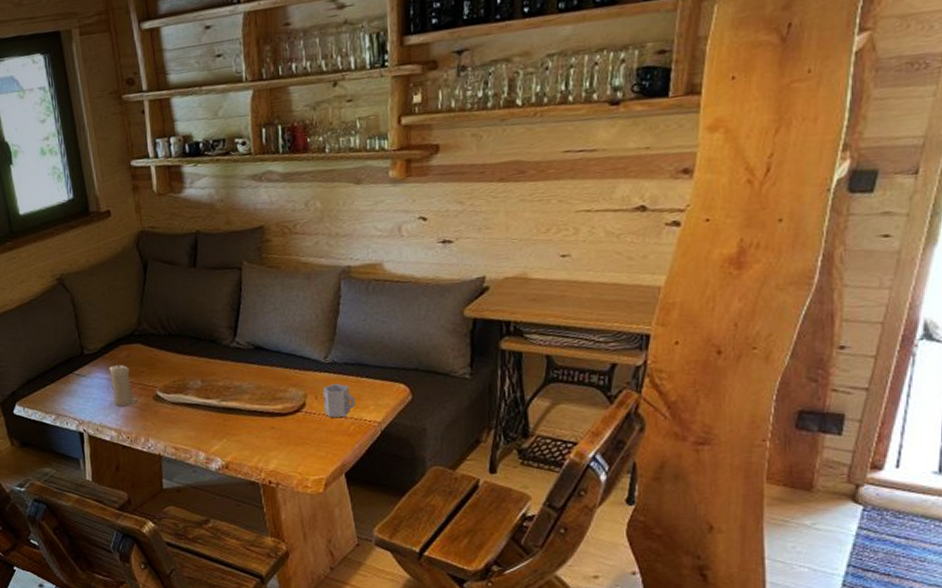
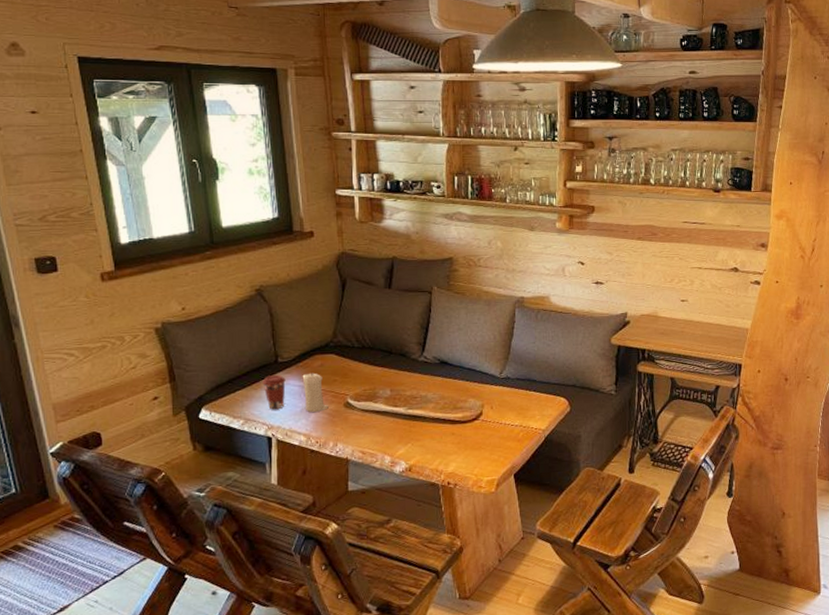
coffee cup: none [70,367,94,405] -> present [262,374,286,410]
cup: present [323,383,356,418] -> none [498,395,525,425]

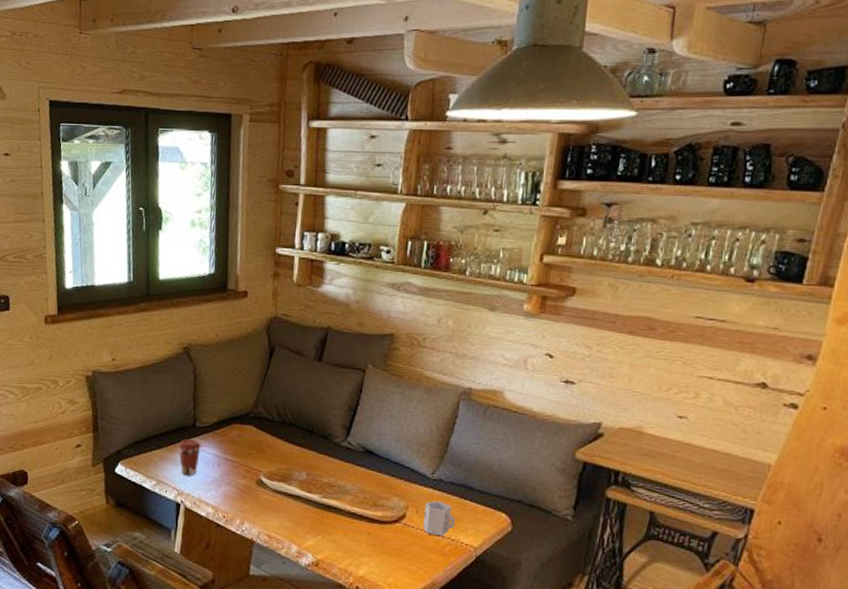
candle: present [302,373,329,412] -> none [217,442,240,485]
cup: none [498,395,525,425] -> present [423,500,456,536]

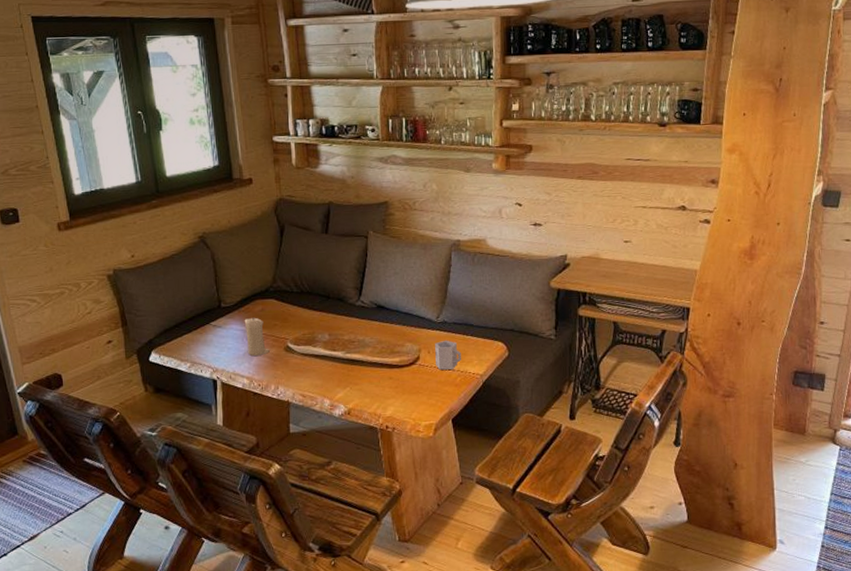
coffee cup: present [178,438,201,476] -> none [207,319,229,354]
candle: none [217,442,240,485] -> present [244,317,270,356]

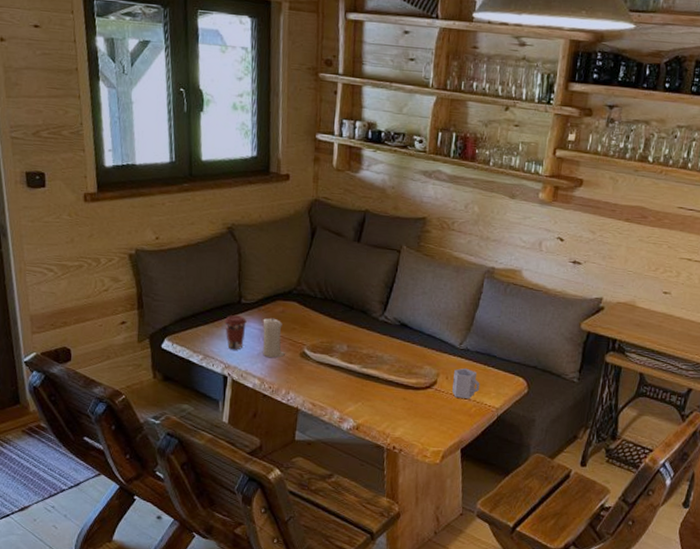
coffee cup: none [207,319,229,354] -> present [224,314,247,350]

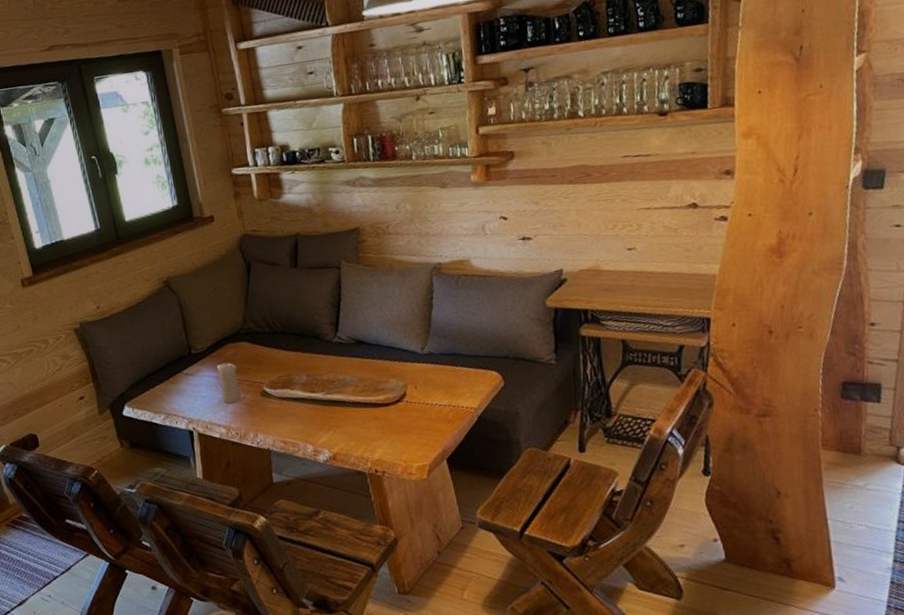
coffee cup: present [224,314,247,350] -> none [178,366,203,403]
cup: present [452,368,480,399] -> none [422,372,453,406]

